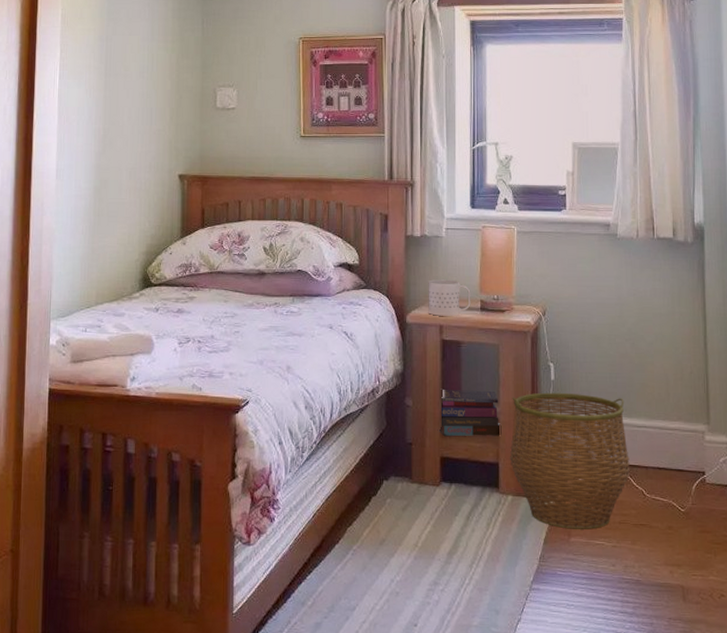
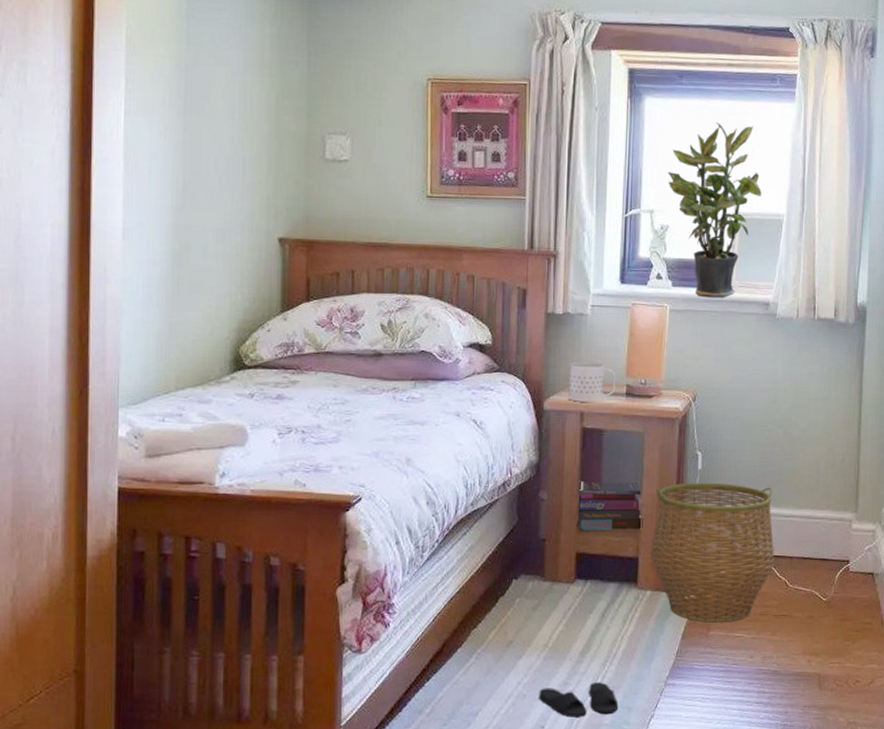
slipper: none [411,583,486,617] -> present [539,682,619,717]
potted plant: none [508,64,597,220] -> present [667,123,762,298]

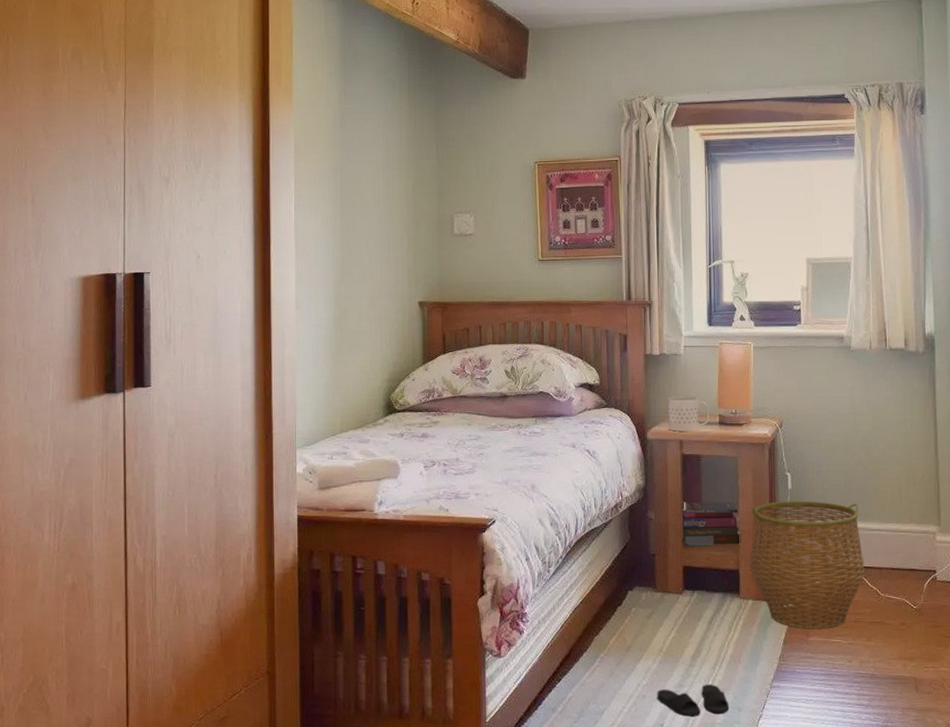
potted plant: present [667,123,762,298] -> none [743,181,830,335]

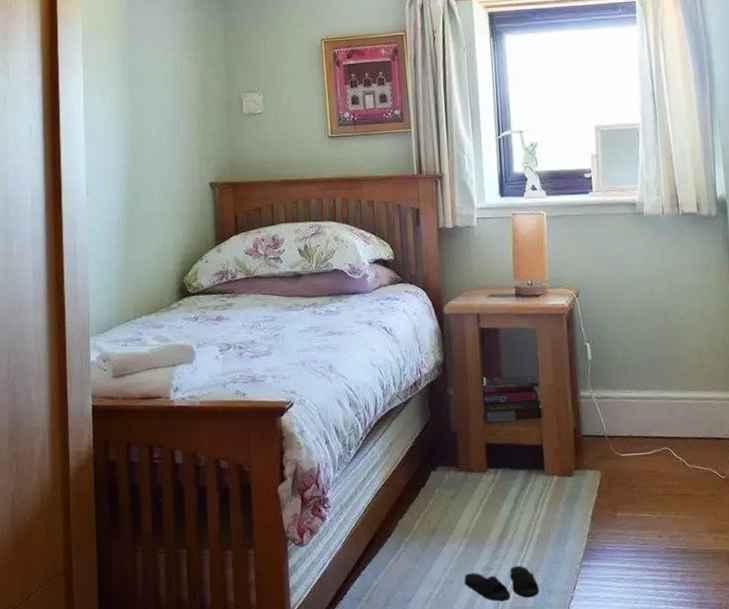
mug: present [667,396,710,432] -> none [462,268,506,305]
basket: present [749,500,865,629] -> none [551,371,670,505]

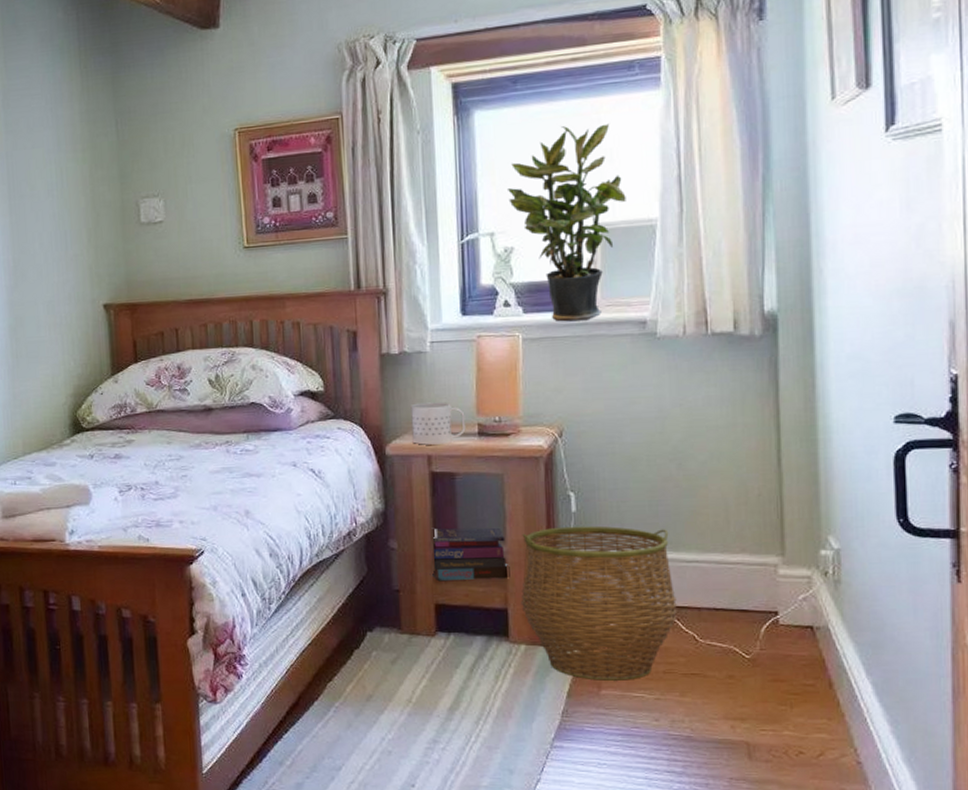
mug: none [462,268,506,305] -> present [410,401,466,445]
slipper: present [464,566,539,601] -> none [406,741,498,777]
potted plant: none [531,49,617,203] -> present [506,123,626,323]
basket: none [551,371,670,505] -> present [520,525,677,681]

